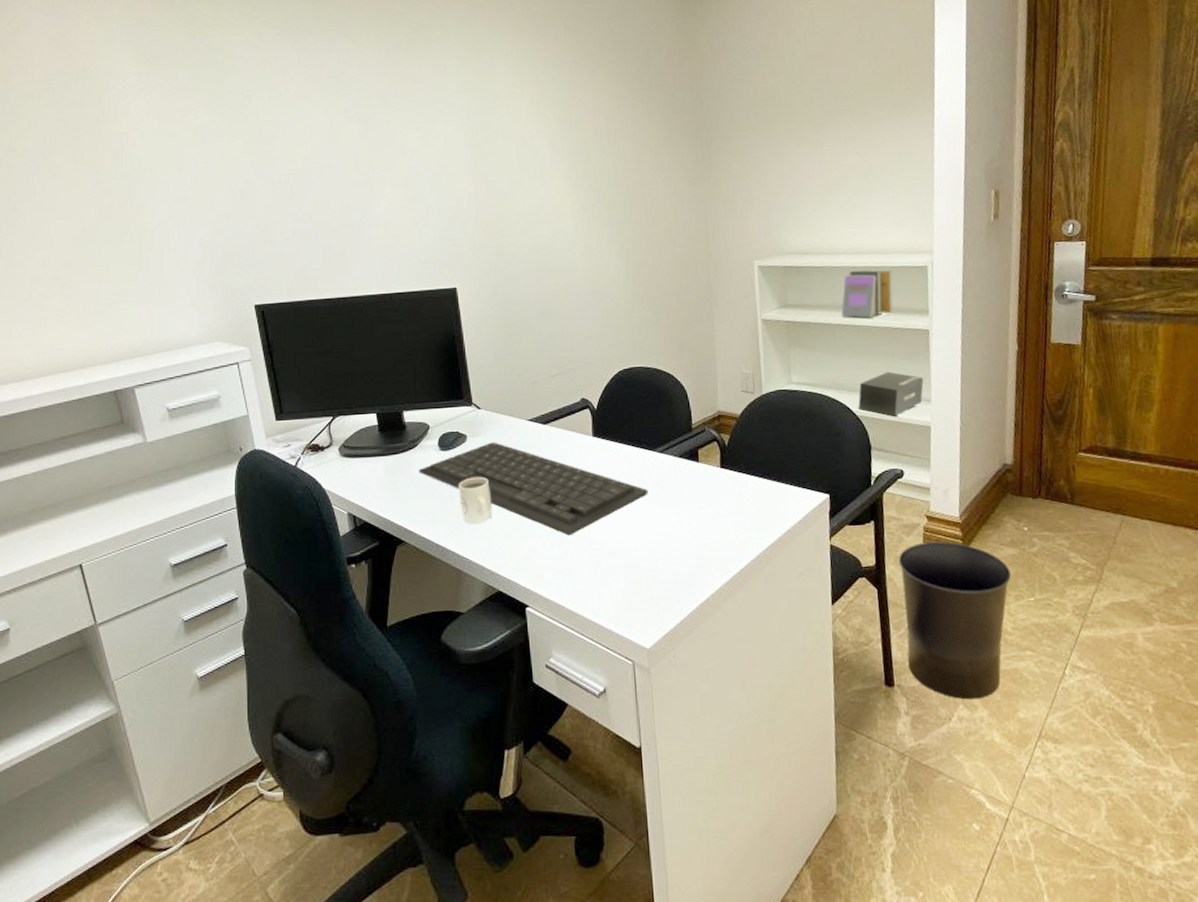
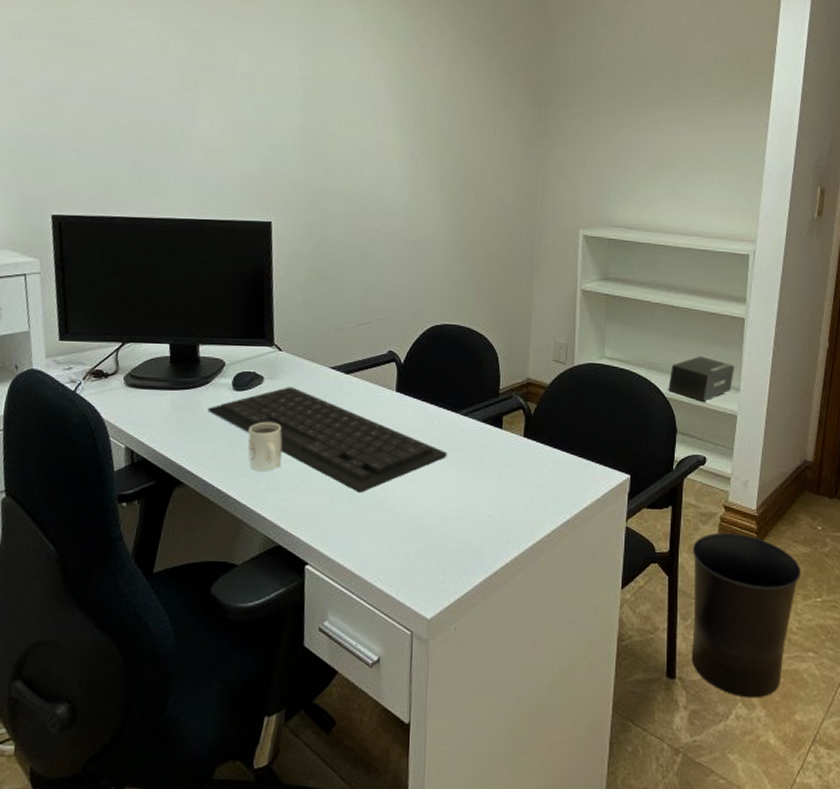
books: present [841,270,893,318] -> none [661,250,715,300]

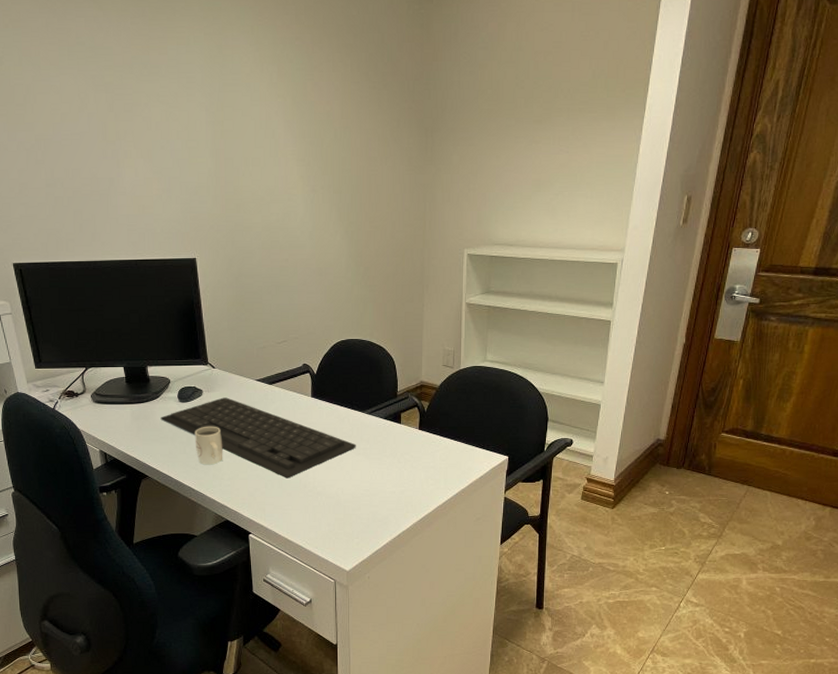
box: present [668,356,735,402] -> none [541,355,601,394]
waste bin: present [692,532,802,698] -> none [557,499,650,622]

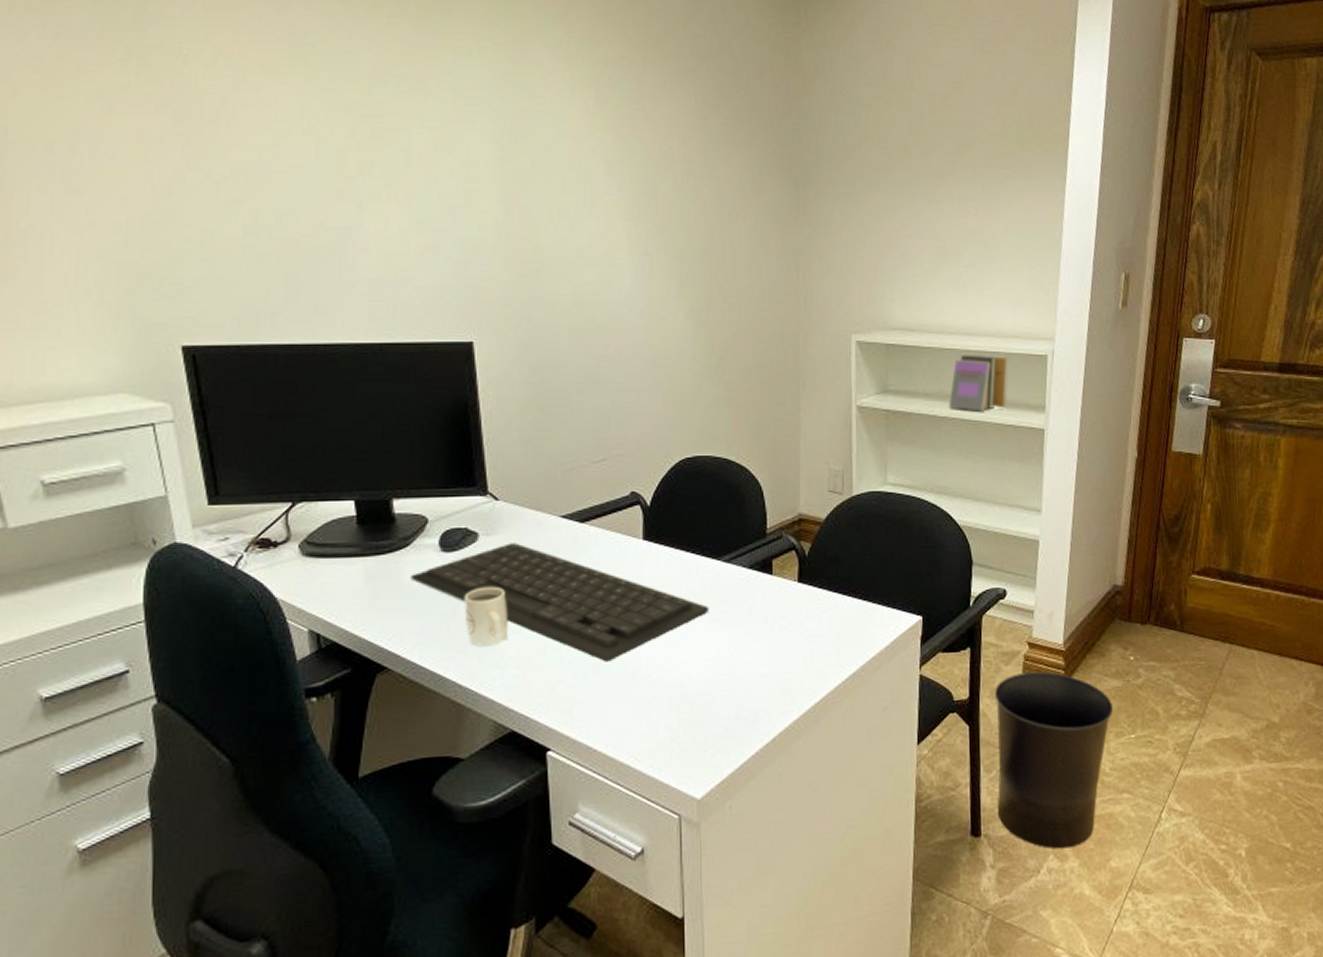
books: none [536,263,587,307] -> present [949,354,1009,412]
waste bin: none [557,499,650,622] -> present [994,671,1114,849]

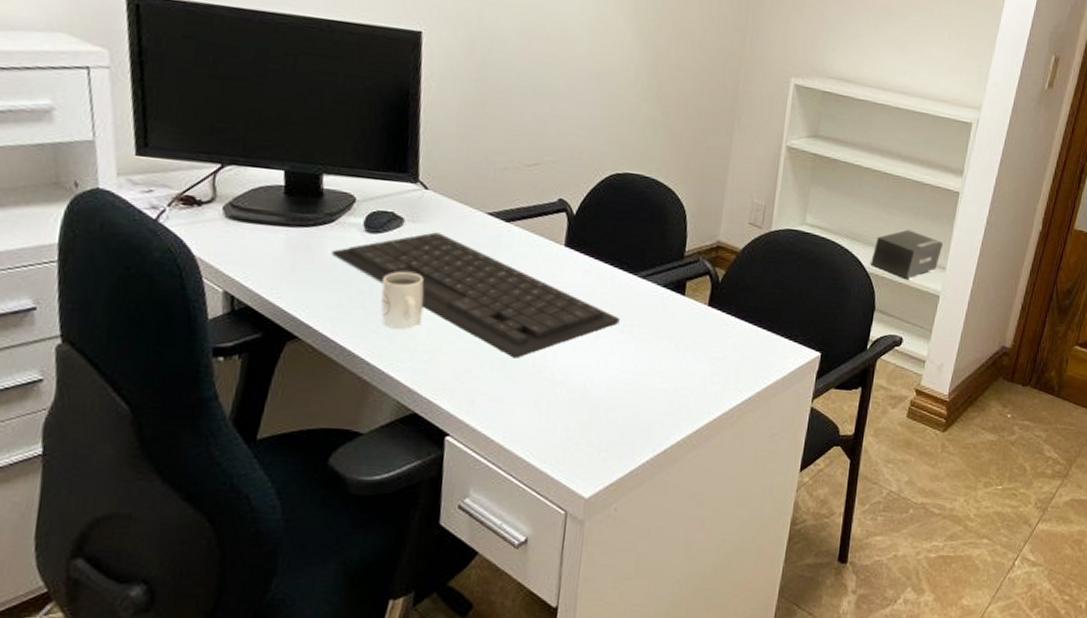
books: present [949,354,1009,412] -> none [873,111,936,168]
box: none [961,475,1036,527] -> present [870,229,944,279]
waste bin: present [994,671,1114,849] -> none [866,416,986,583]

